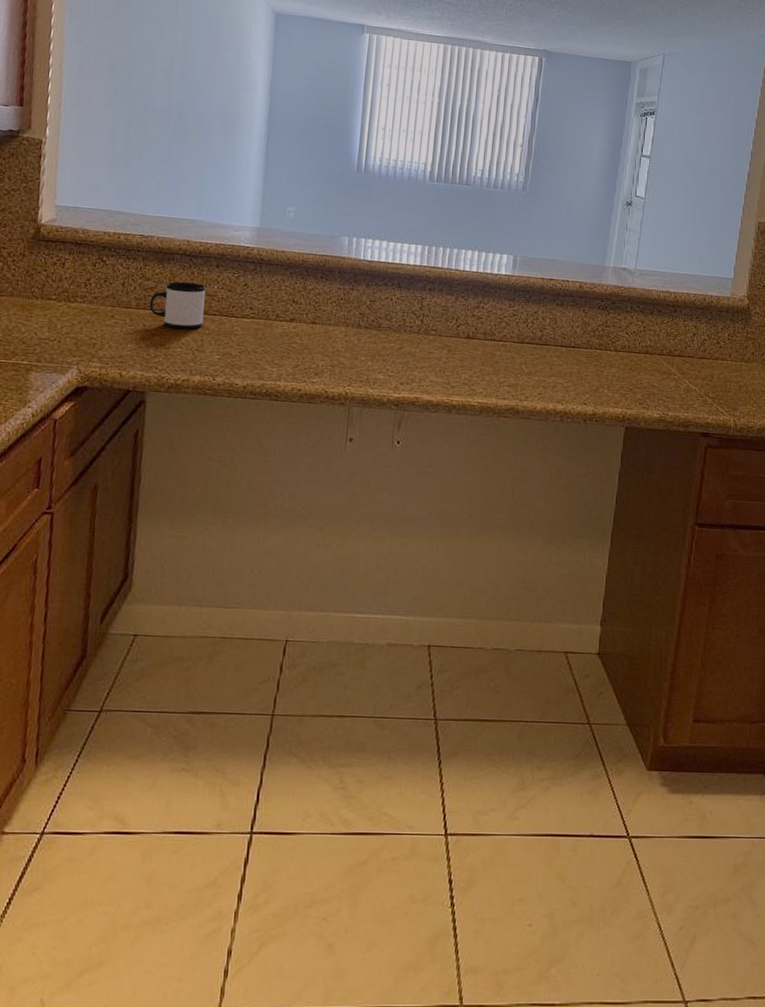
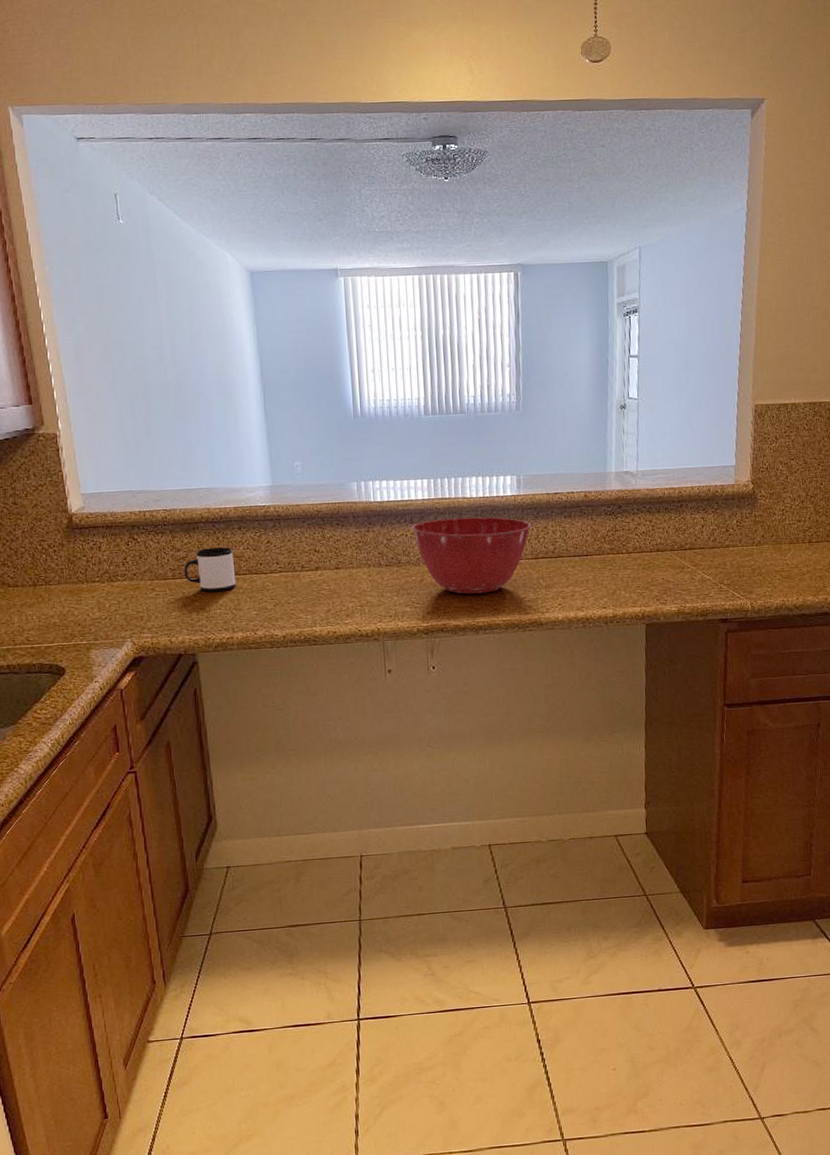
mixing bowl: none [398,287,521,371] -> present [412,517,531,594]

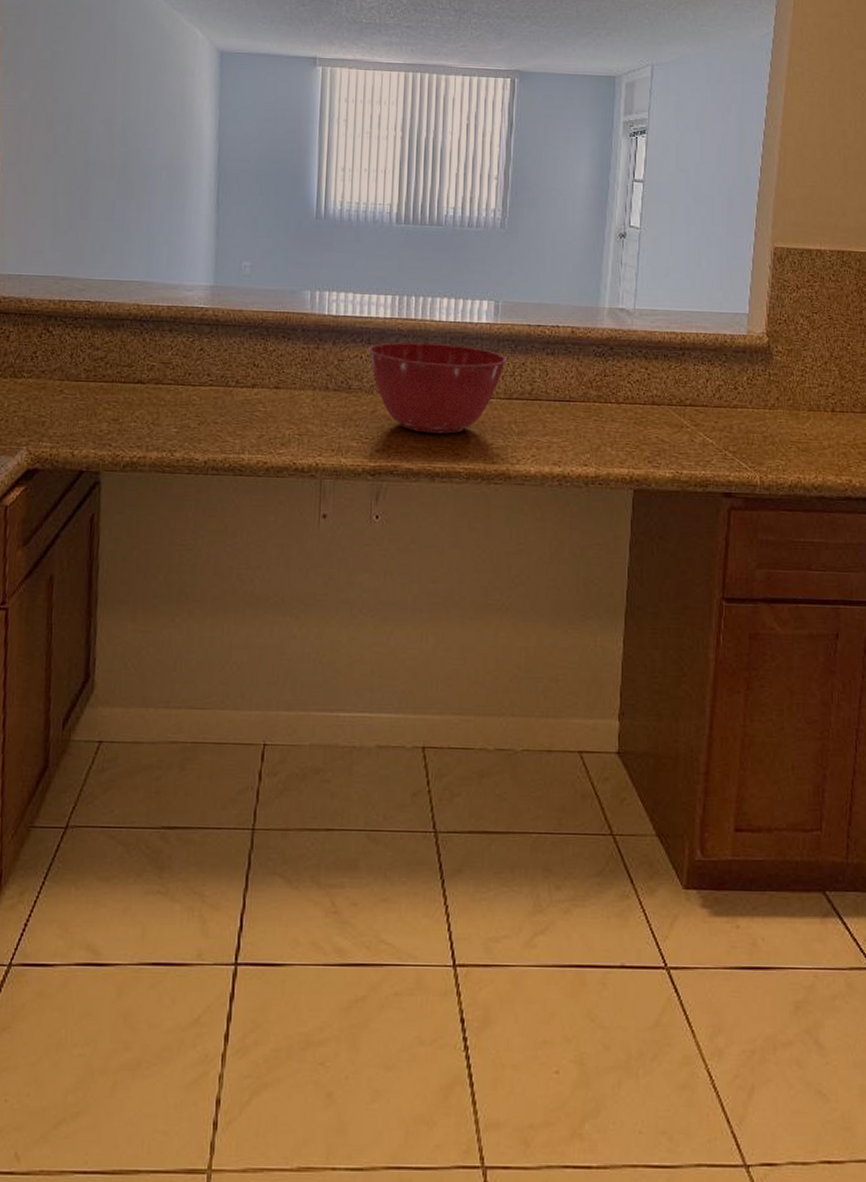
mug: present [184,547,236,592] -> none [99,350,160,401]

